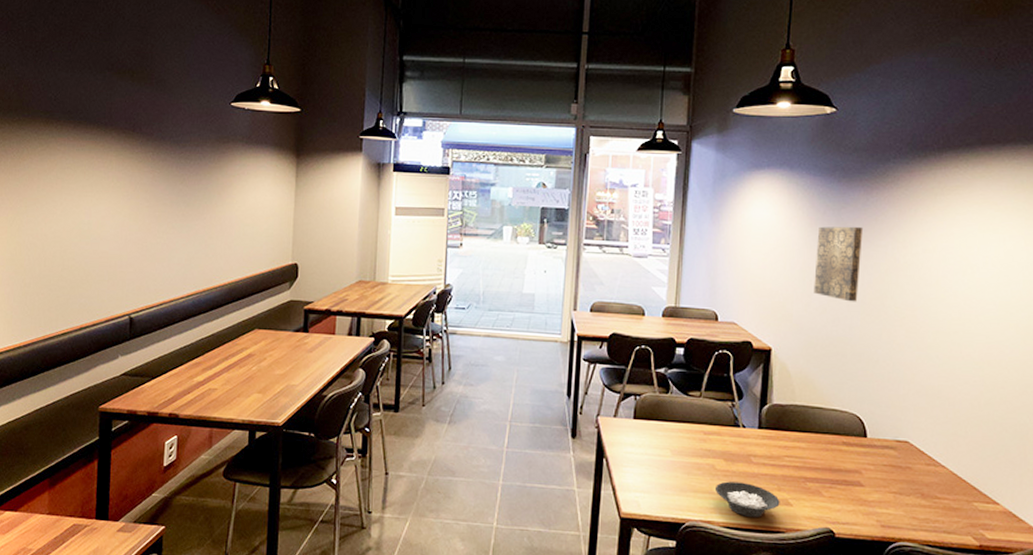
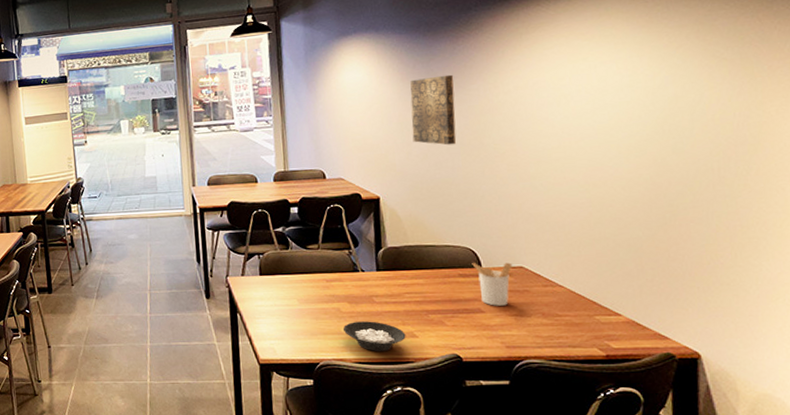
utensil holder: none [857,430,898,481] -> present [472,262,513,306]

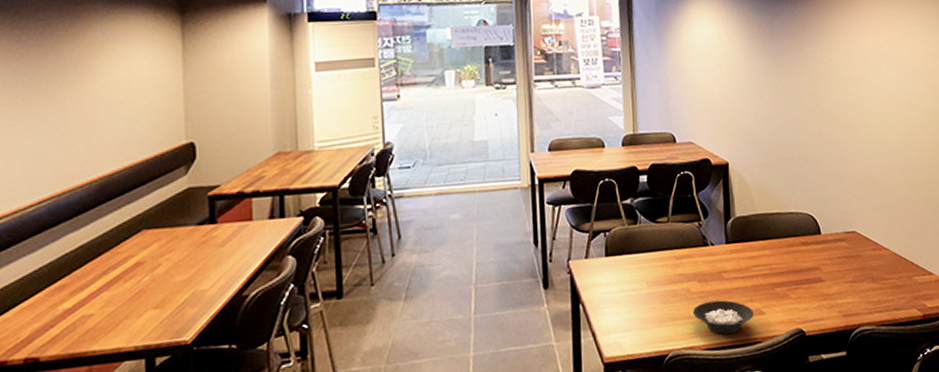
wall art: present [410,74,457,146] -> none [756,35,798,108]
utensil holder: present [472,262,513,306] -> none [812,227,847,274]

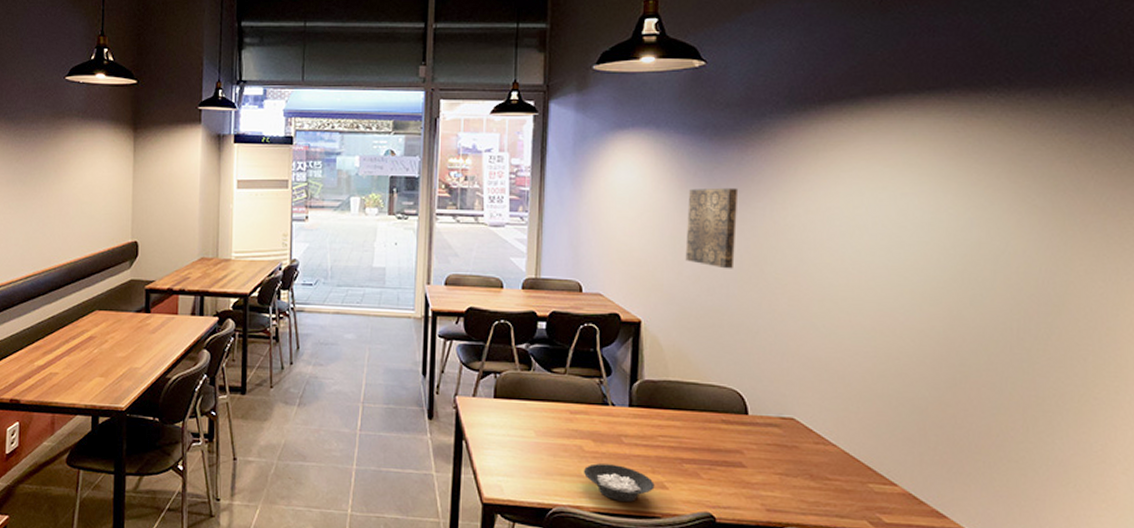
wall art: none [756,35,798,108] -> present [685,187,739,269]

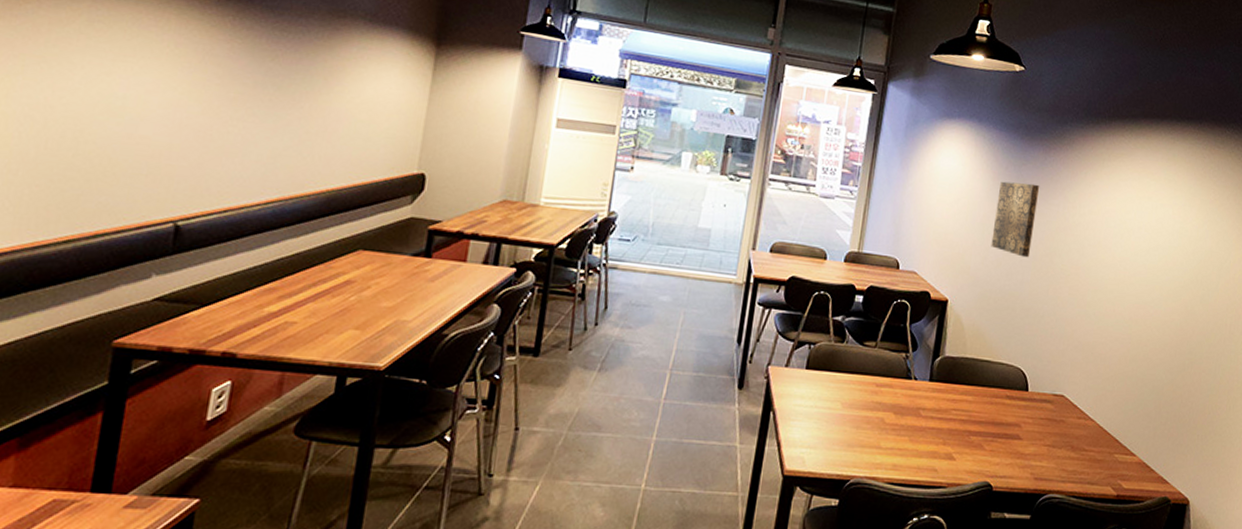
cereal bowl: present [583,463,655,503] -> none [882,435,944,473]

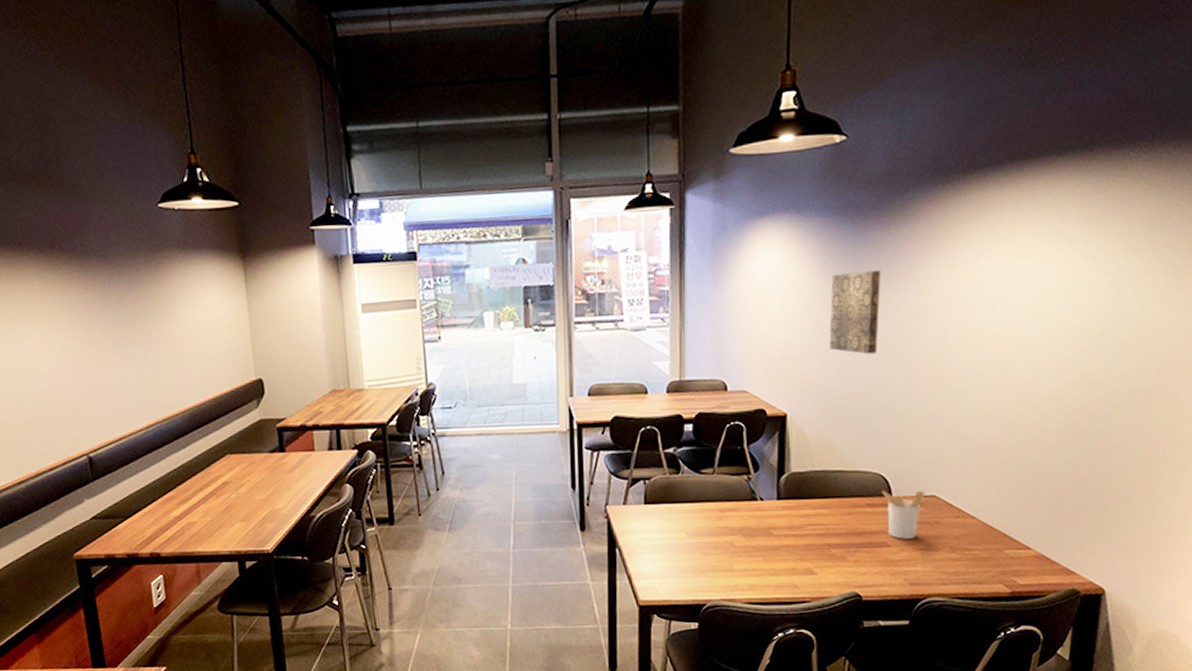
utensil holder: none [1020,384,1056,434] -> present [882,490,925,539]

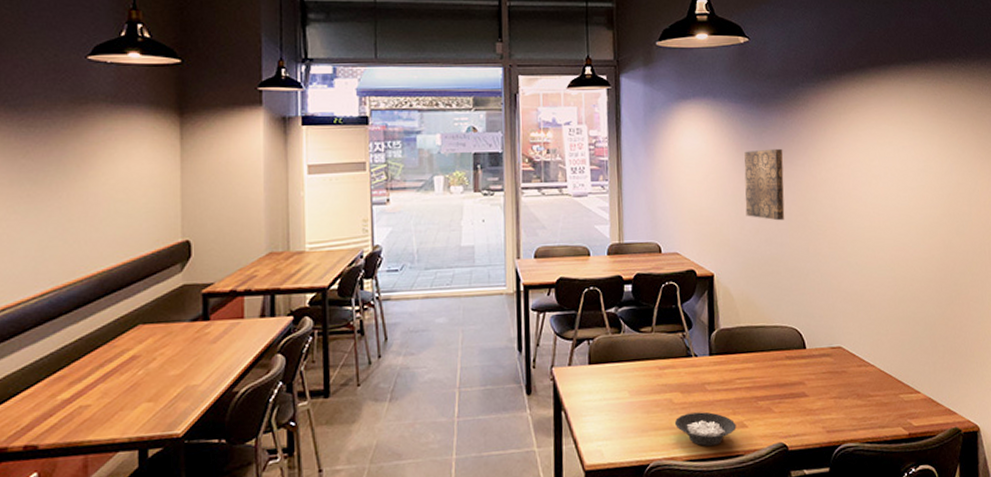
cereal bowl: none [734,556,804,591] -> present [674,411,736,447]
utensil holder: present [882,490,925,539] -> none [797,343,833,389]

